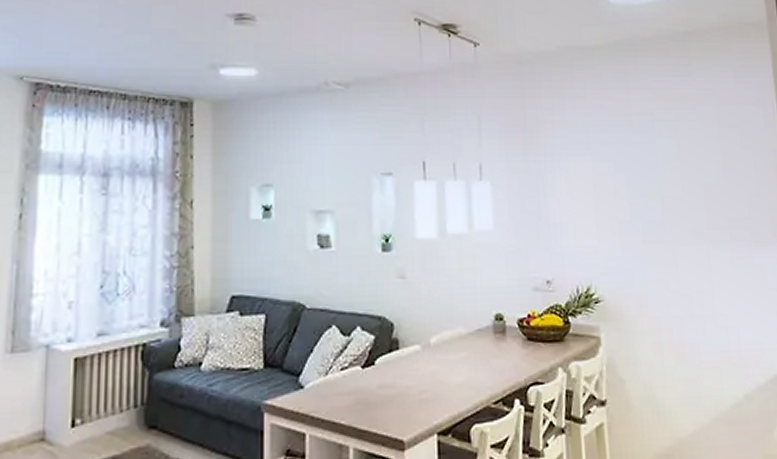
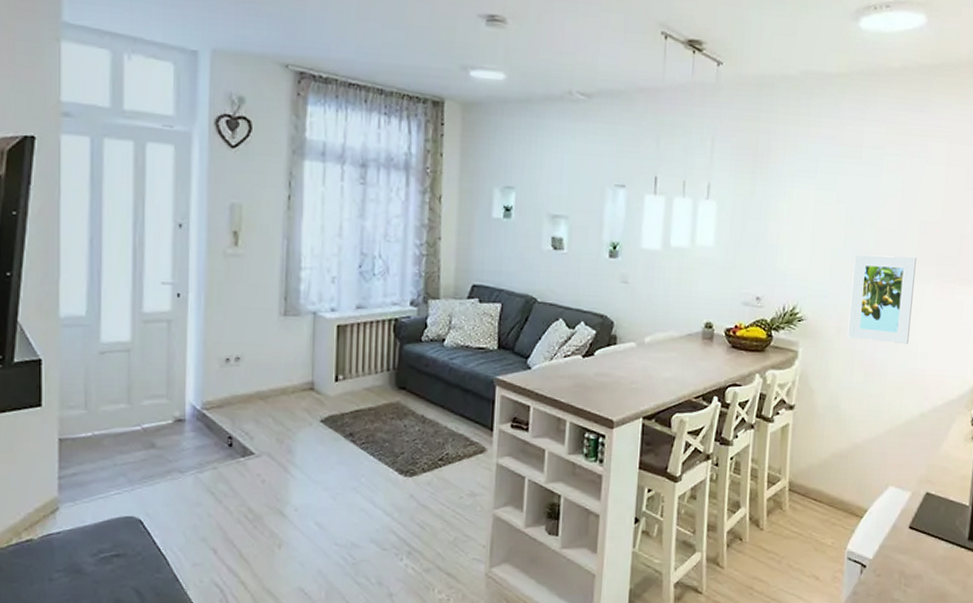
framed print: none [643,223,716,319] -> present [847,255,916,345]

